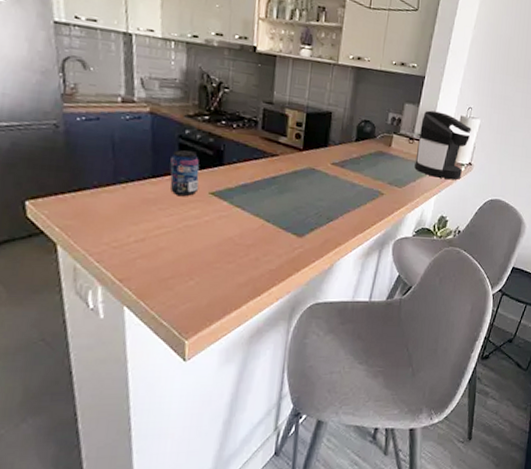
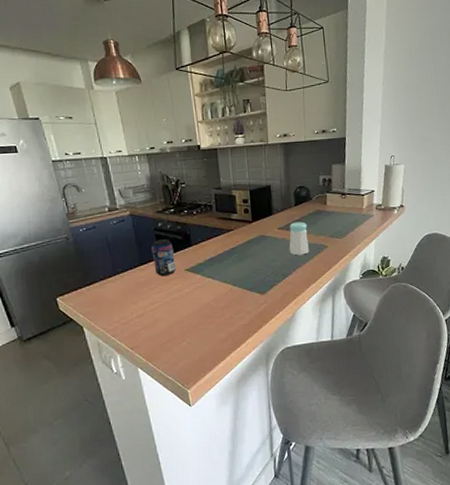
salt shaker: none [339,160,365,199] -> present [289,222,309,256]
coffee maker: present [414,110,473,180] -> none [349,165,400,224]

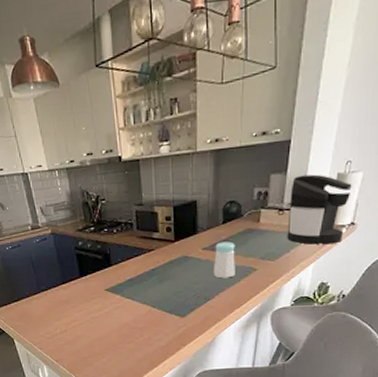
beverage can: present [151,238,177,277] -> none [72,257,97,296]
coffee maker: none [349,165,400,224] -> present [287,174,355,245]

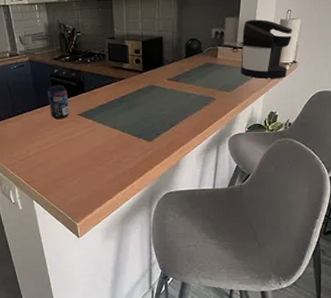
beverage can: none [72,257,97,296] -> present [48,84,70,120]
salt shaker: present [213,241,235,279] -> none [177,74,197,106]

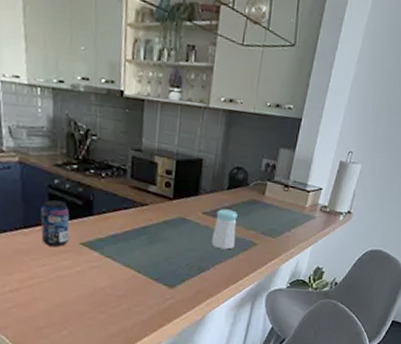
salt shaker: none [177,74,197,106] -> present [211,209,238,250]
coffee maker: present [241,19,295,78] -> none [289,155,353,229]

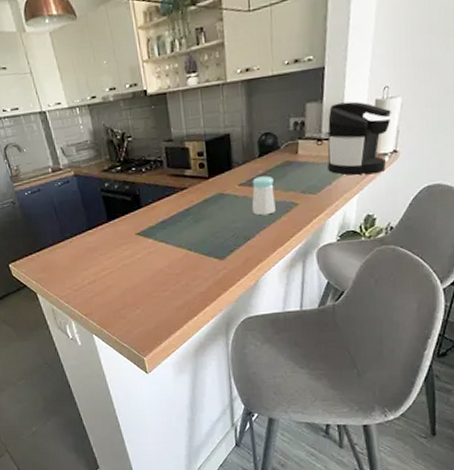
beverage can: present [40,199,70,247] -> none [99,200,127,241]
coffee maker: none [289,155,353,229] -> present [327,101,394,175]

